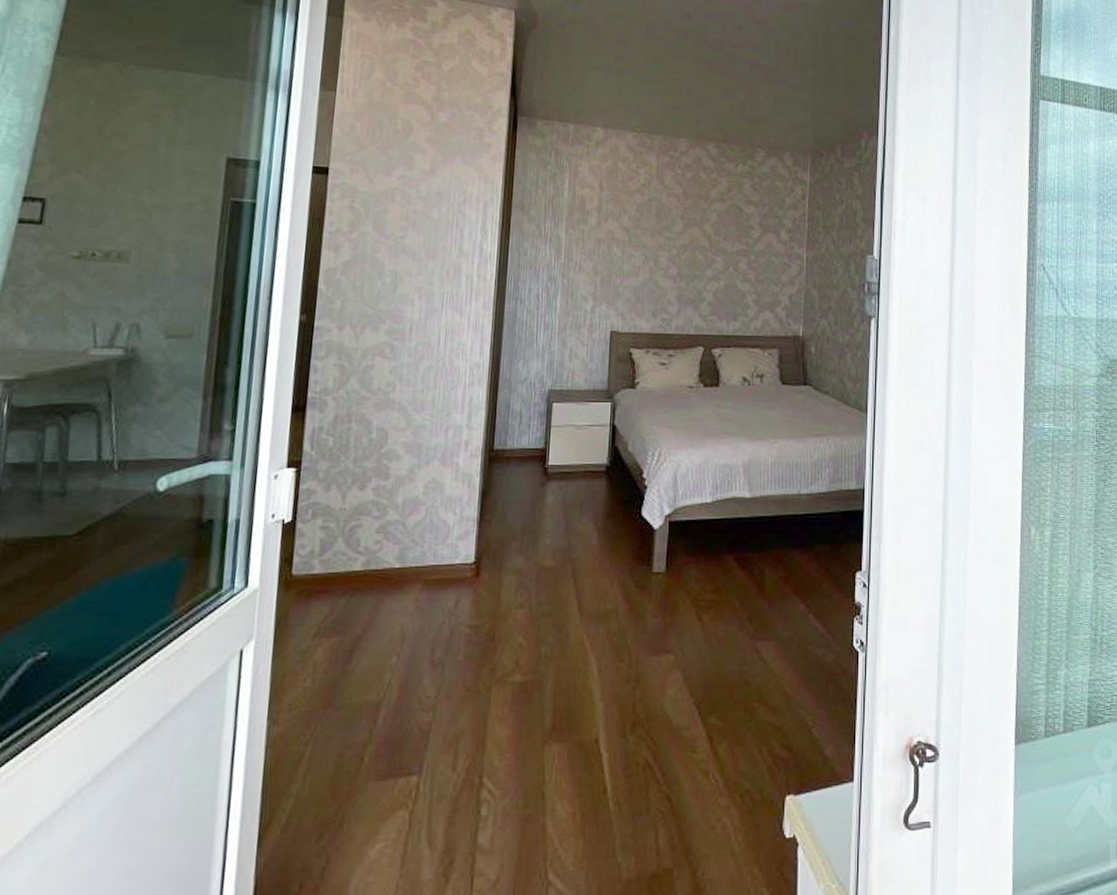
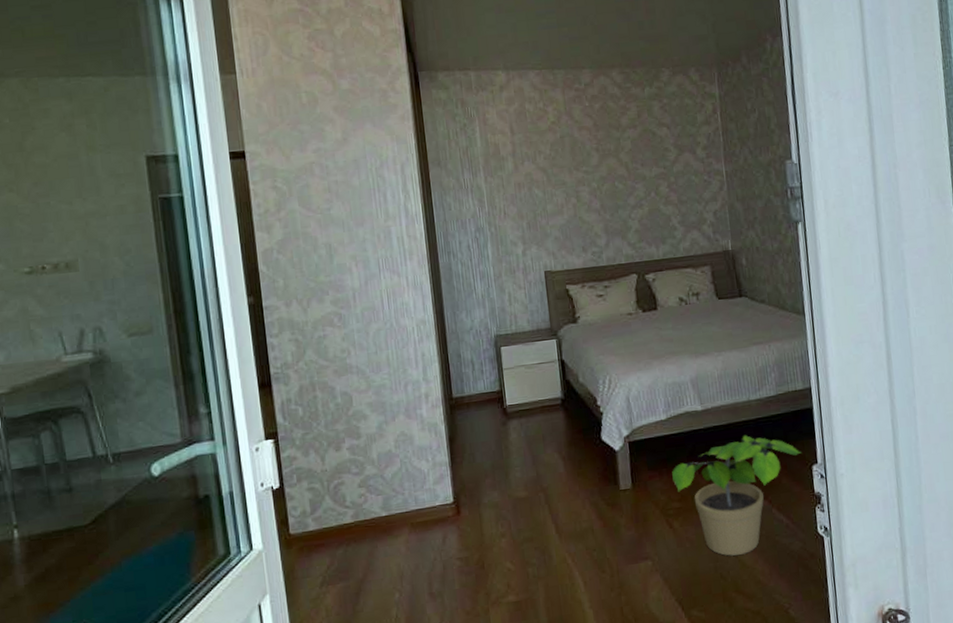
potted plant: none [709,531,847,660] -> present [672,435,802,556]

